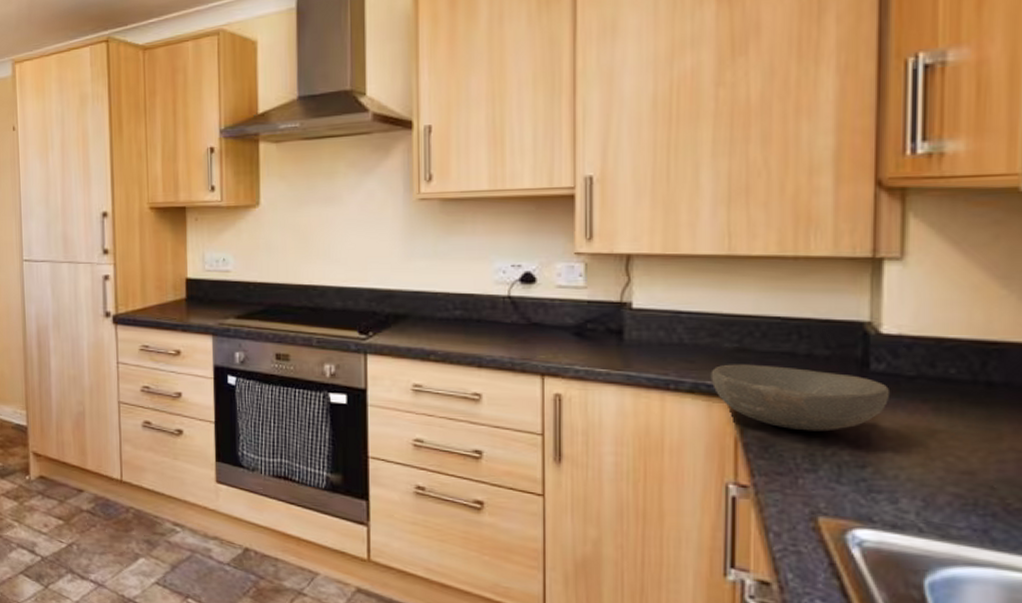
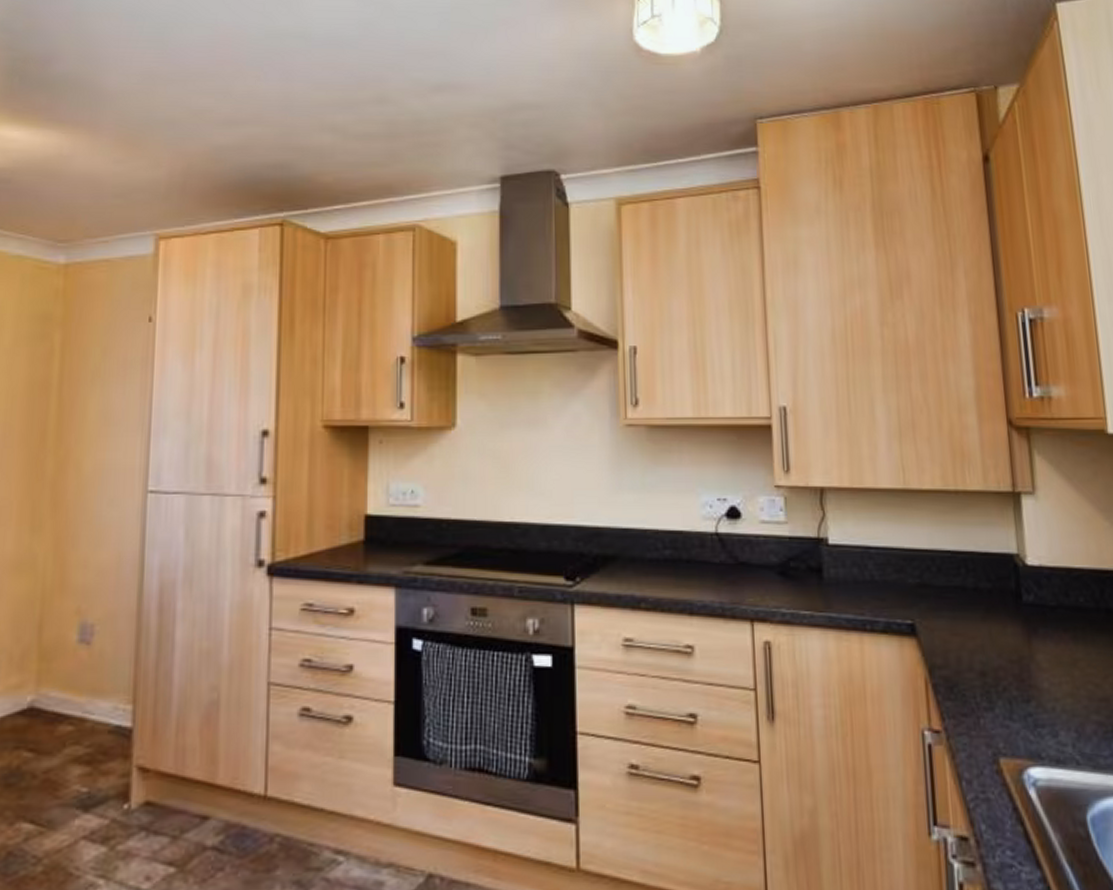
bowl: present [710,364,891,432] -> none [899,600,1040,667]

